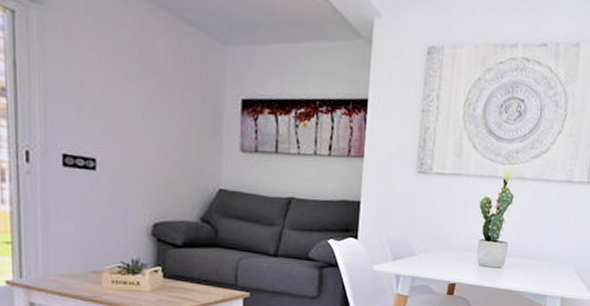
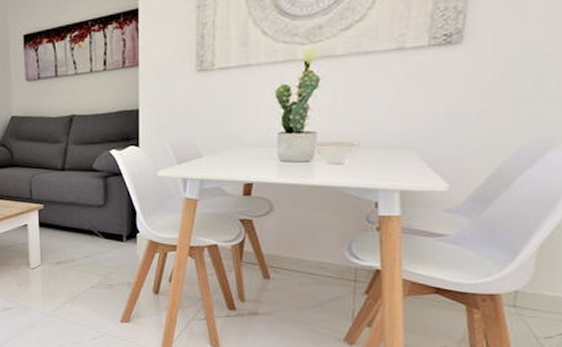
bowl: none [505,251,537,272] -> present [314,141,360,165]

